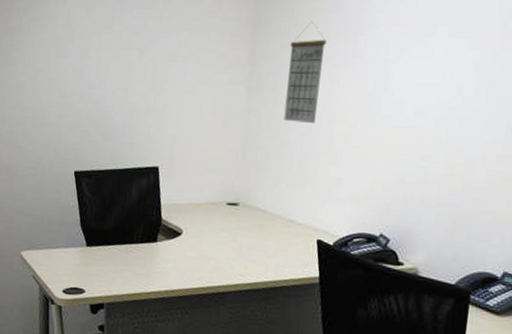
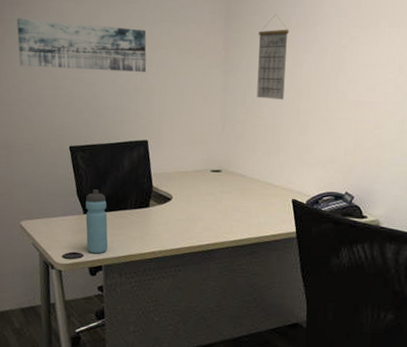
wall art: none [22,26,163,89] -> present [16,18,147,72]
water bottle: none [88,220,112,291] -> present [85,189,108,254]

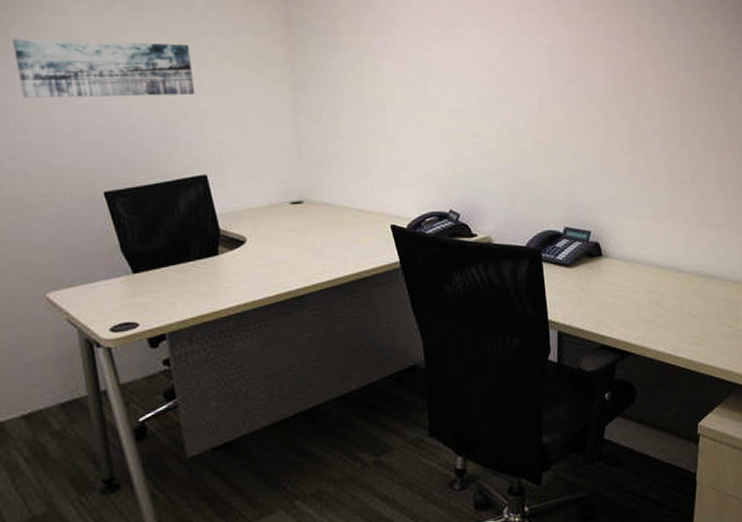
water bottle: present [85,189,108,254] -> none [134,241,171,321]
calendar: present [256,14,290,100] -> none [327,18,366,115]

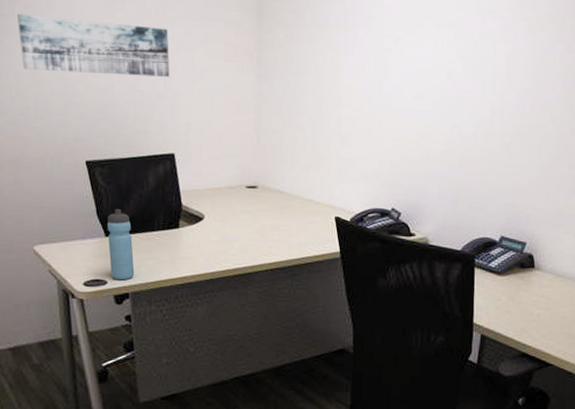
water bottle: none [134,241,171,321] -> present [107,209,135,281]

